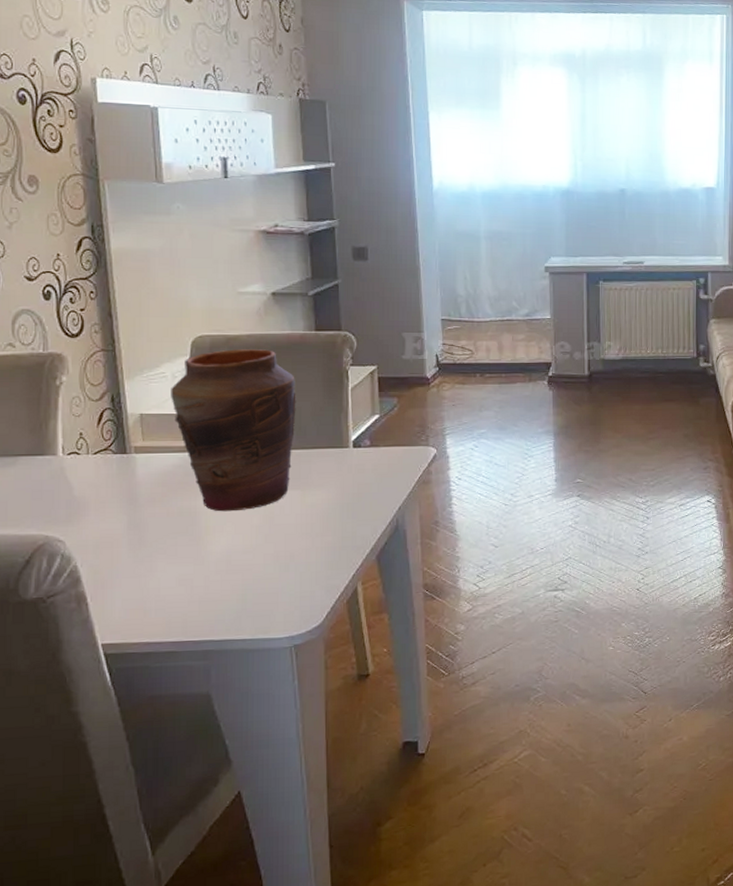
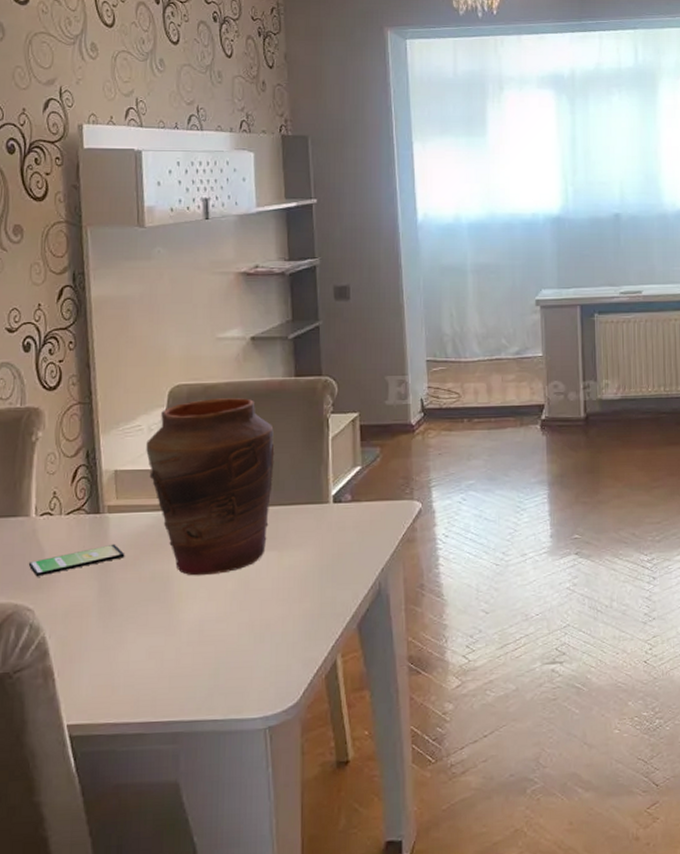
smartphone: none [57,481,153,511] -> present [28,543,125,577]

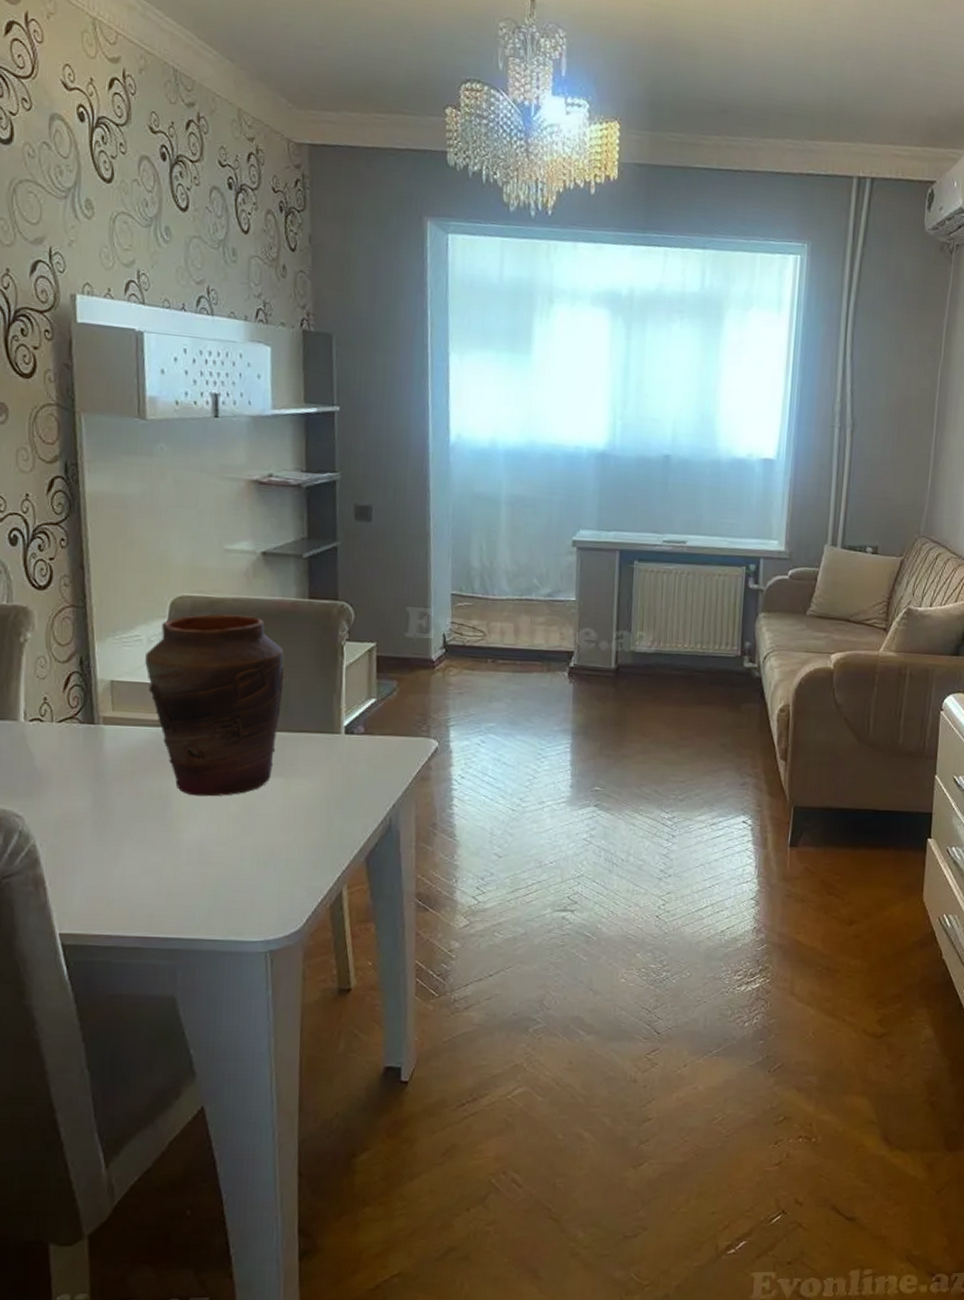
smartphone: present [28,543,125,577] -> none [17,756,122,784]

